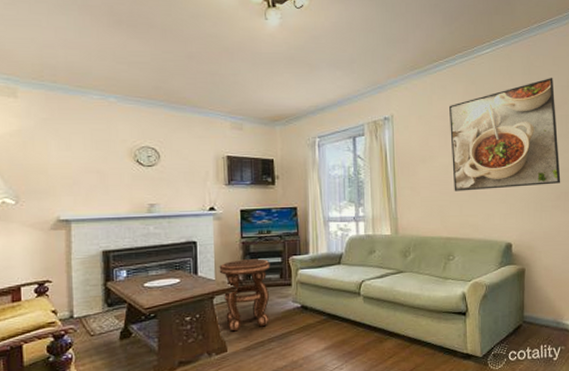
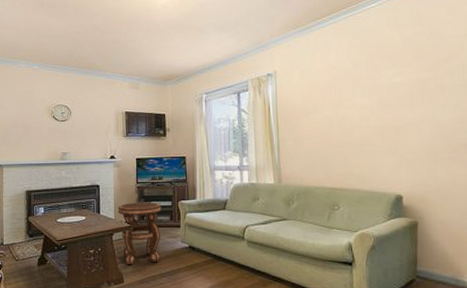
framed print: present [449,78,561,192] -> none [333,27,459,143]

